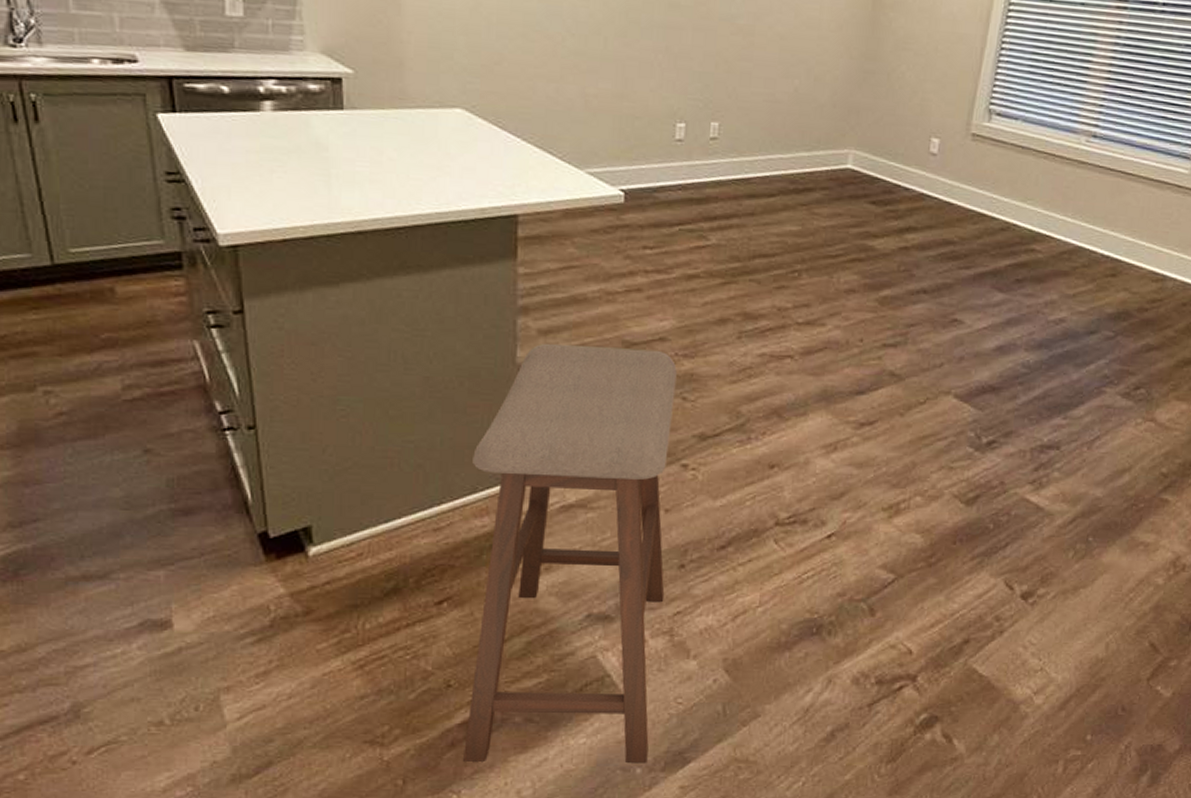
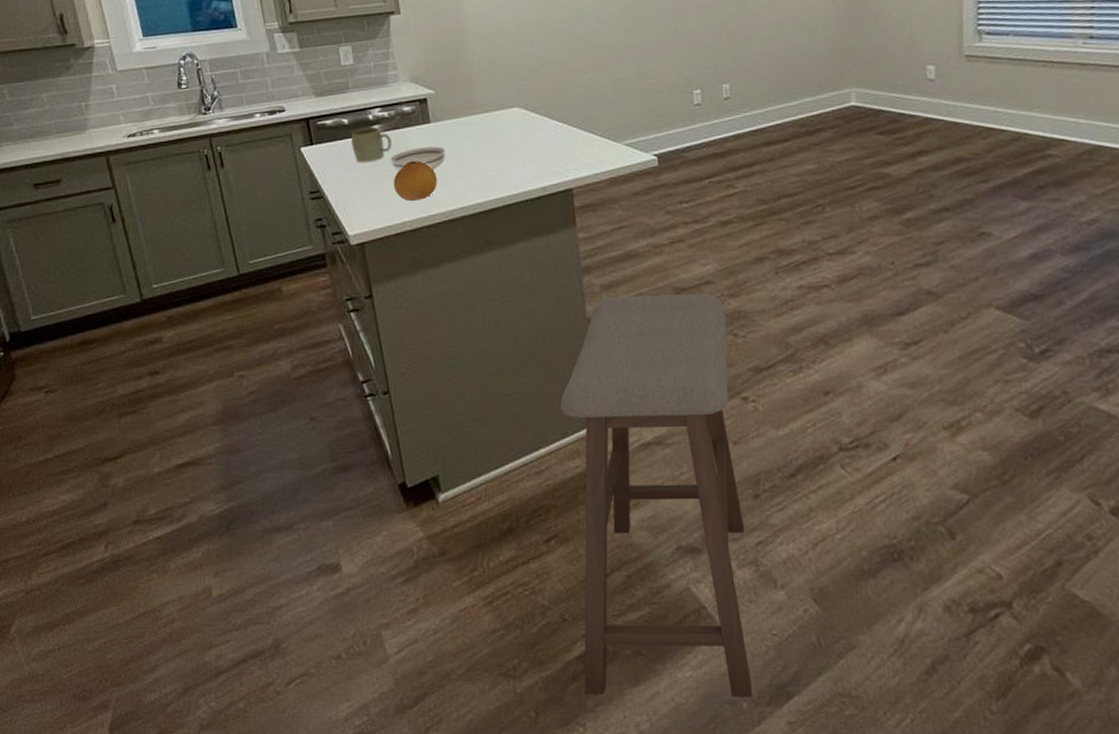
mug: none [232,102,288,147] -> present [351,127,392,164]
bowl: none [284,137,360,169] -> present [390,146,446,171]
fruit: none [285,152,345,204] -> present [393,160,437,202]

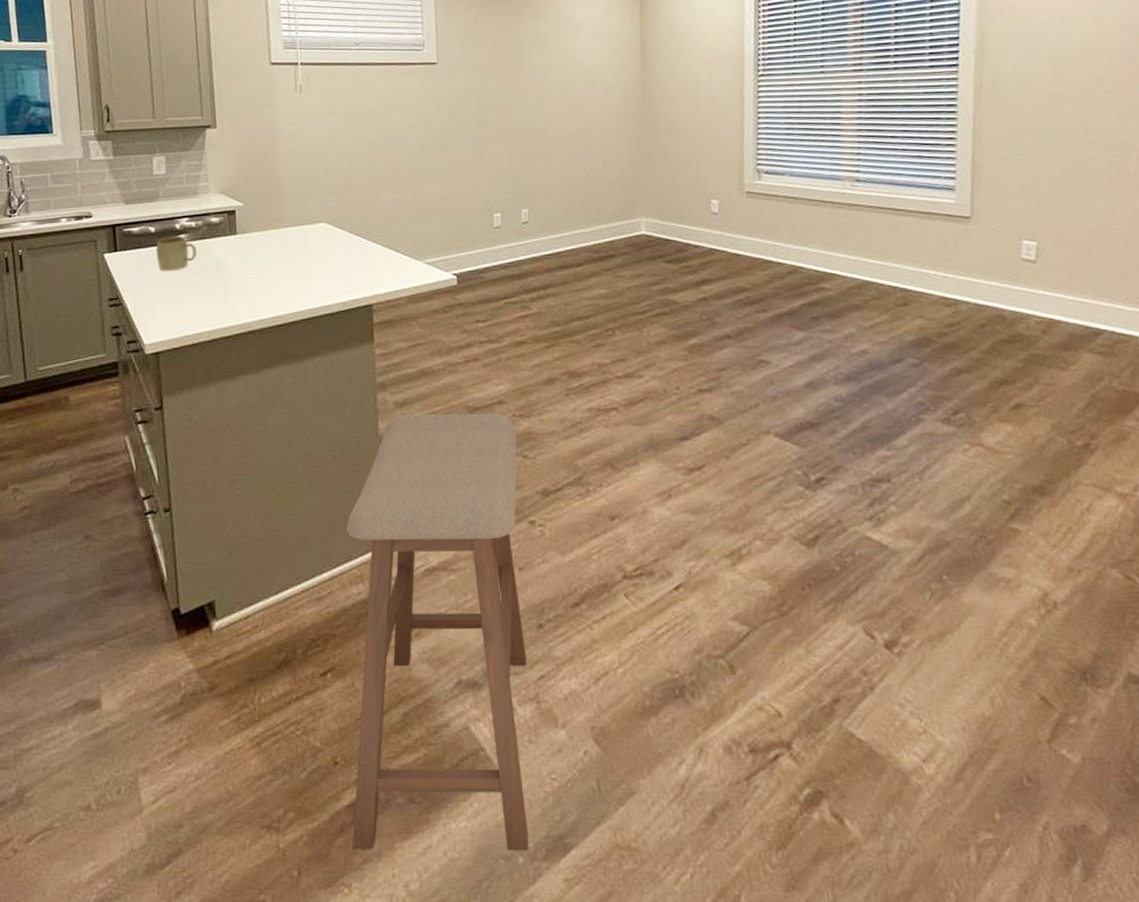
bowl: present [390,146,446,171] -> none [194,258,249,281]
fruit: present [393,160,437,202] -> none [194,270,239,312]

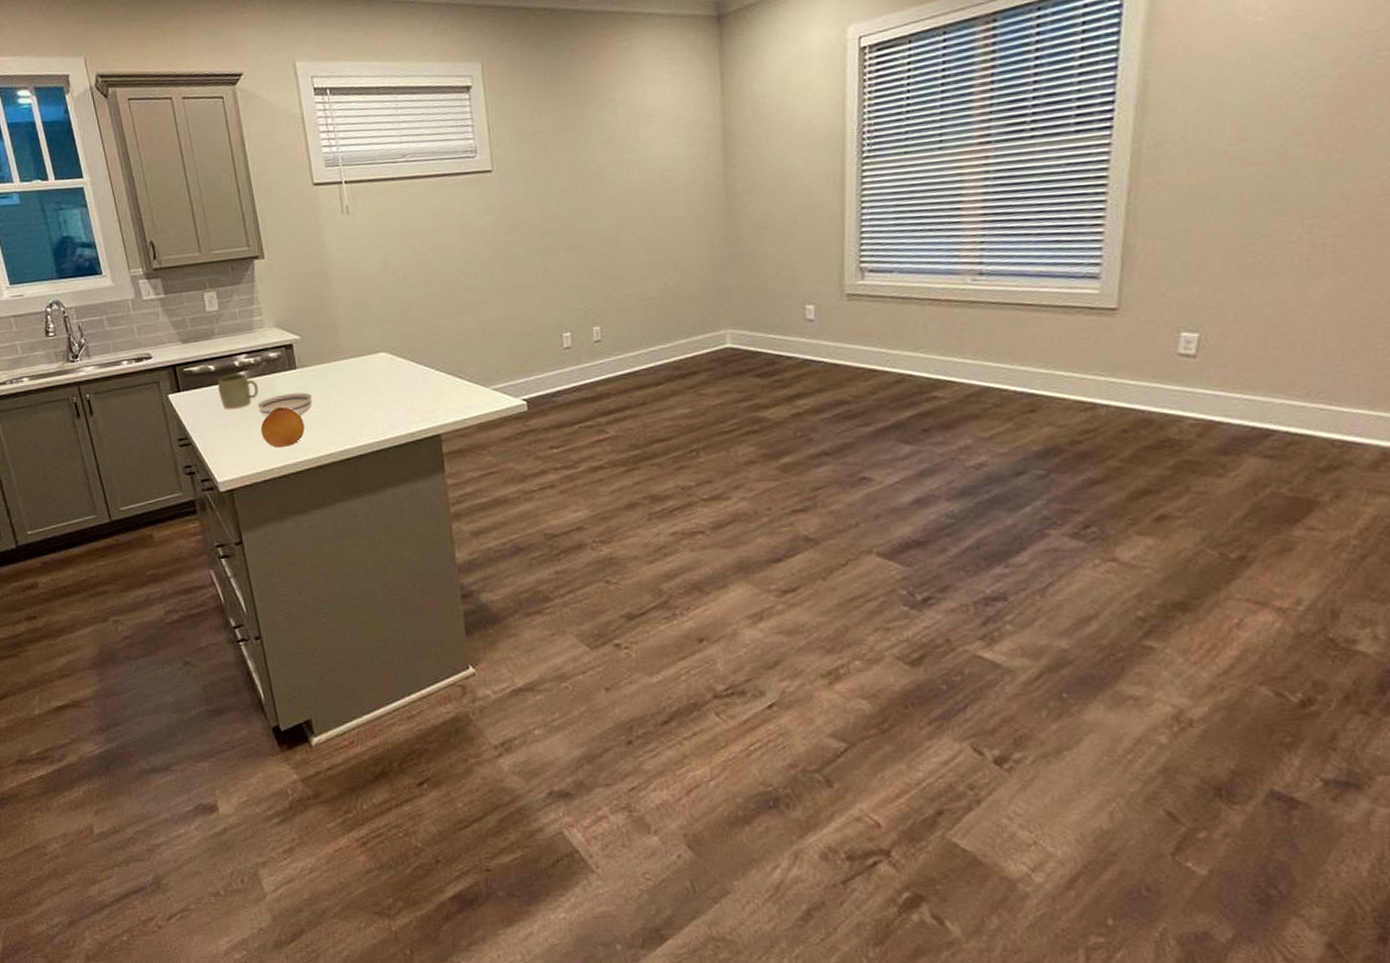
bowl: none [194,258,249,281] -> present [257,392,313,418]
fruit: none [194,270,239,312] -> present [260,406,305,449]
bar stool: present [347,413,529,851] -> none [431,539,626,940]

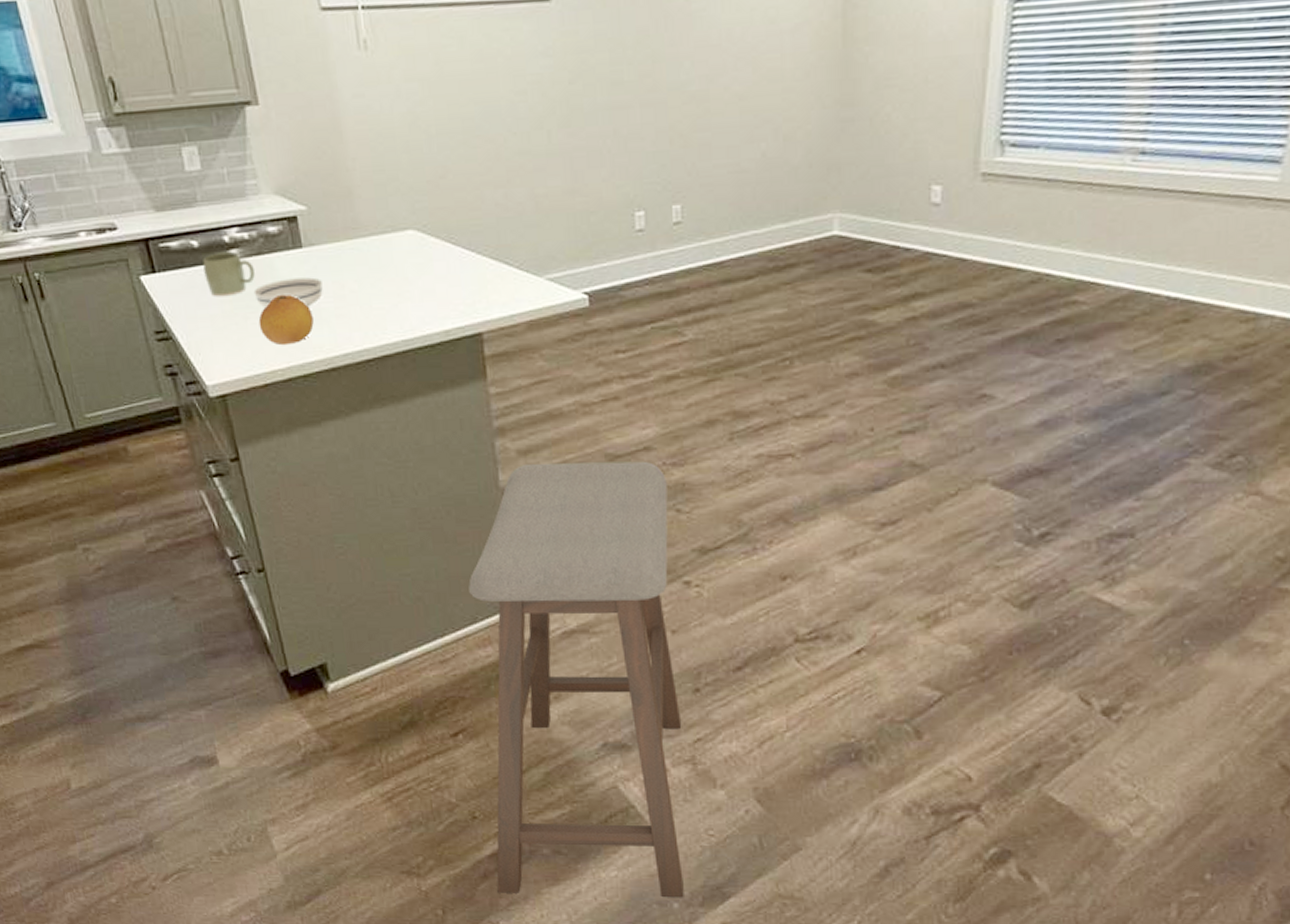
bar stool: none [431,539,626,940] -> present [468,461,684,898]

